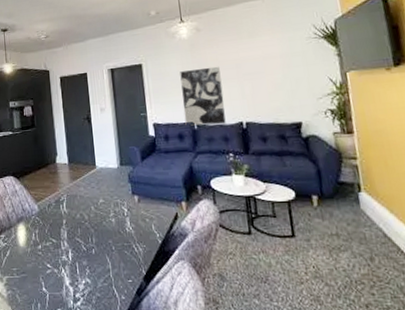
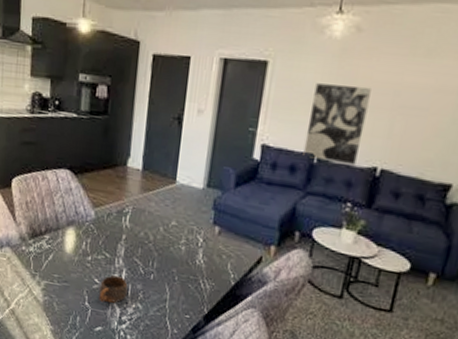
cup: none [52,257,76,285] -> present [99,275,128,303]

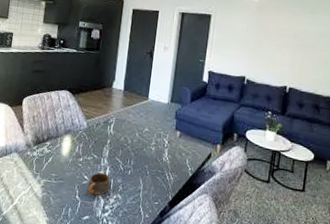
wall art: present [303,83,371,166] -> none [237,30,279,85]

